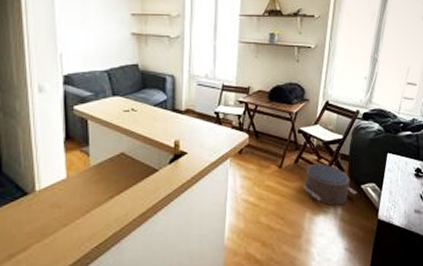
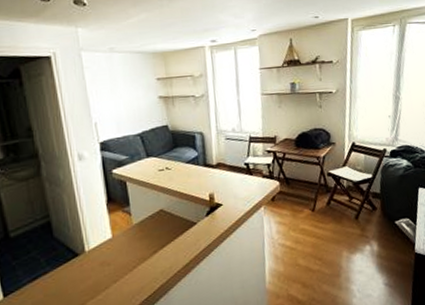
pouf: present [302,163,357,206] -> none [336,203,391,244]

